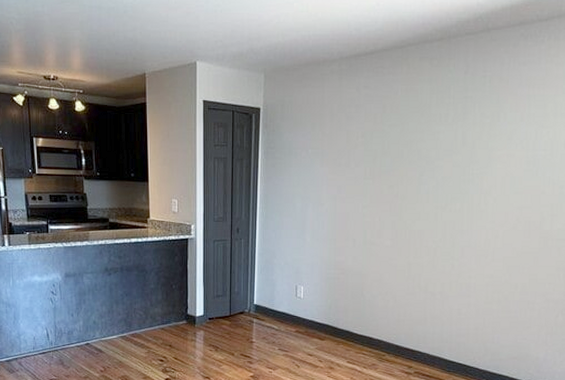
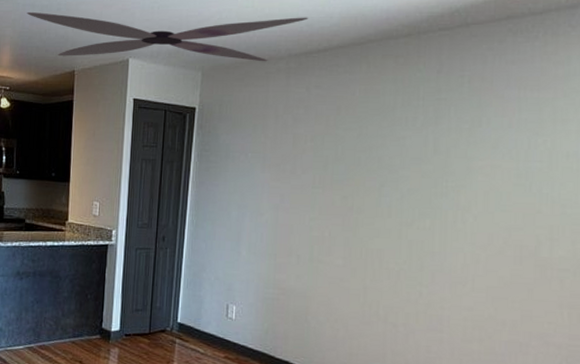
ceiling fan: none [94,14,357,64] -> present [26,11,309,62]

